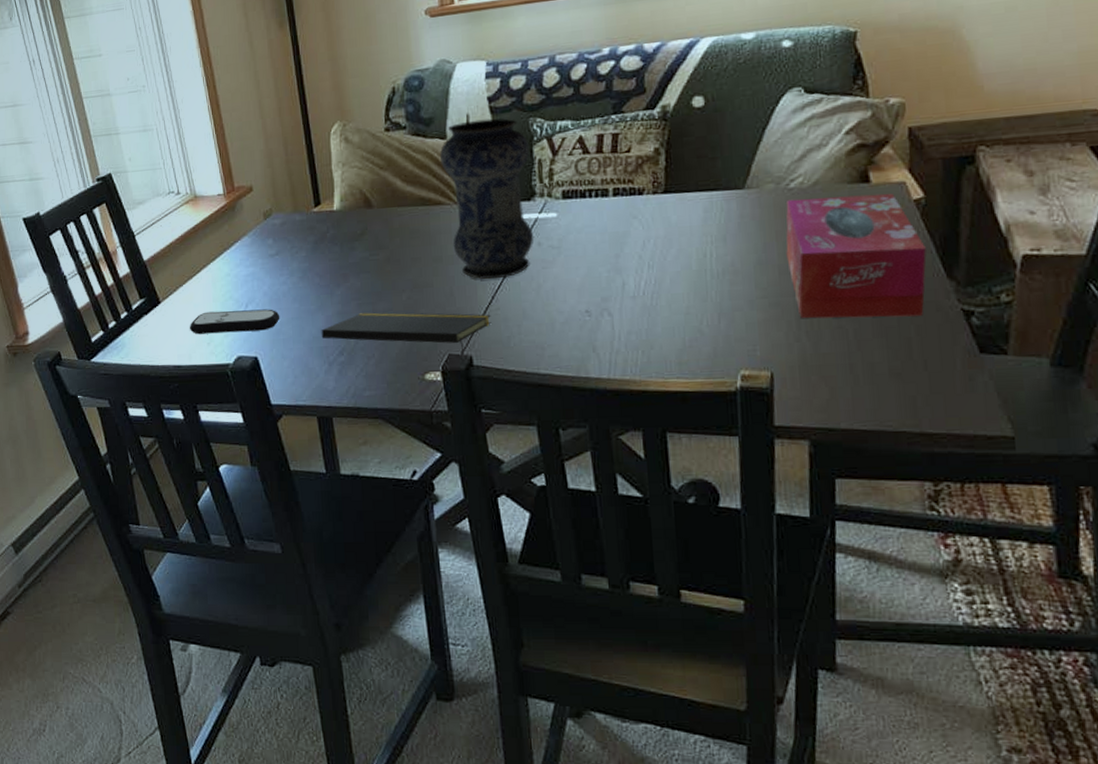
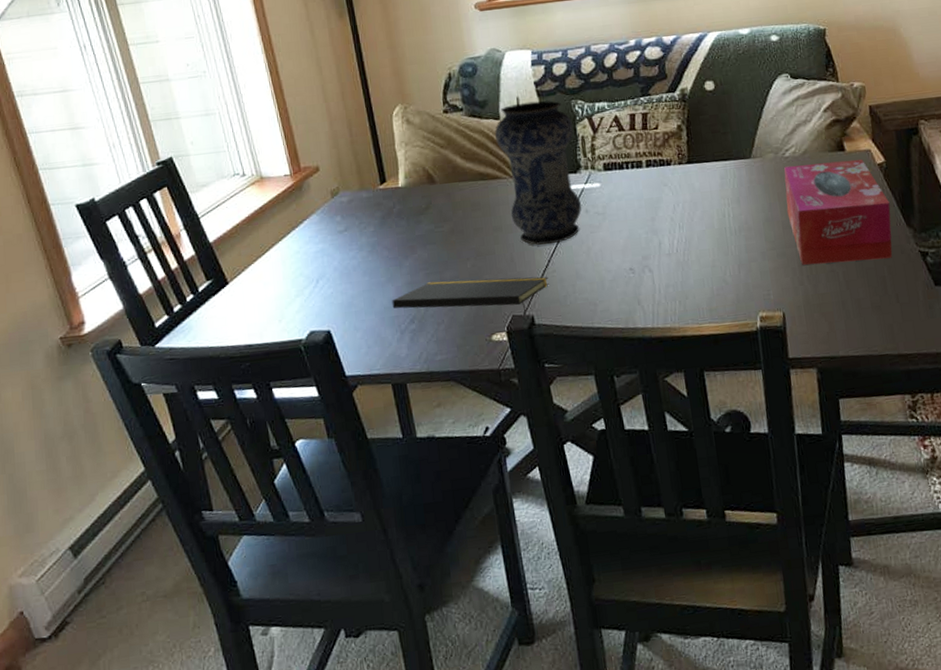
remote control: present [189,309,280,335] -> none [259,283,352,313]

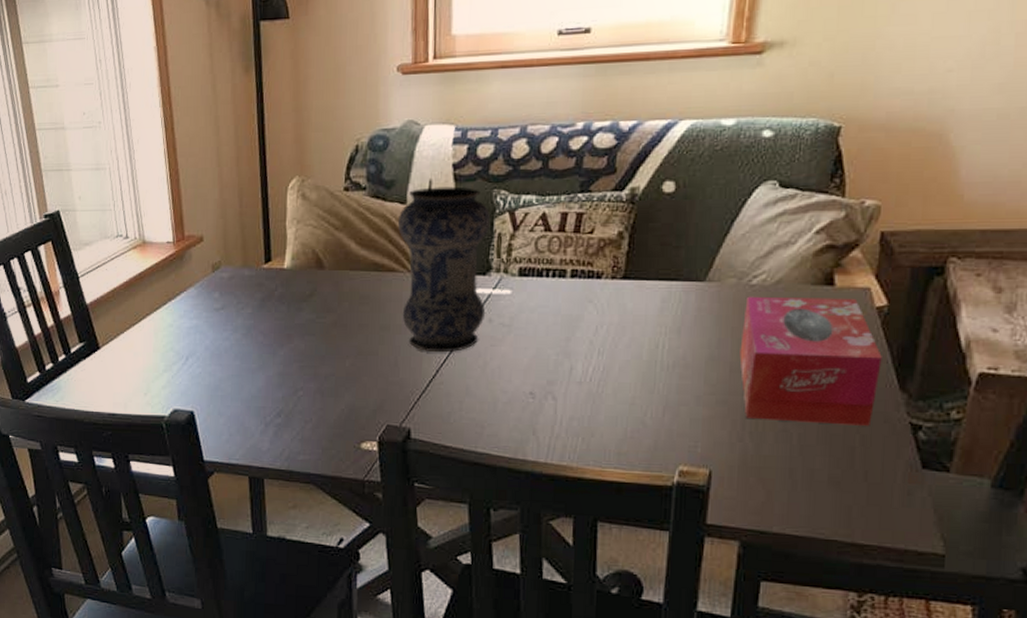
notepad: present [392,276,549,315] -> none [260,376,434,426]

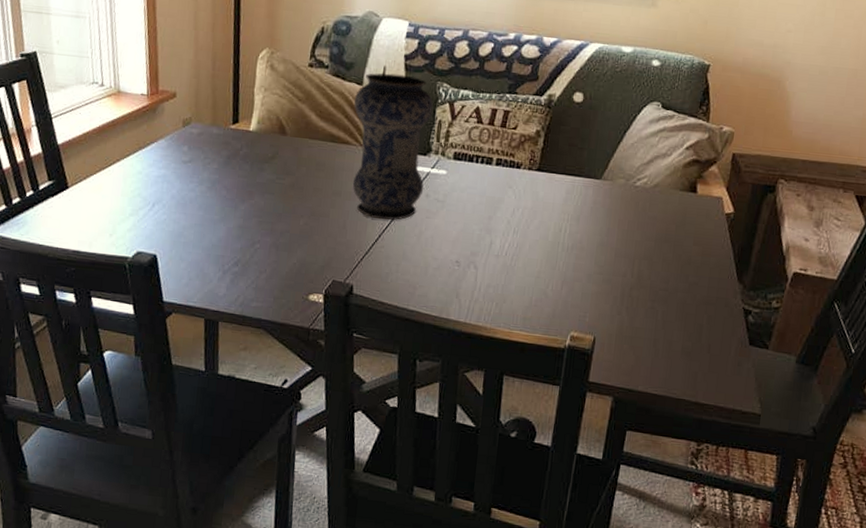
tissue box: present [739,296,882,426] -> none [623,195,727,308]

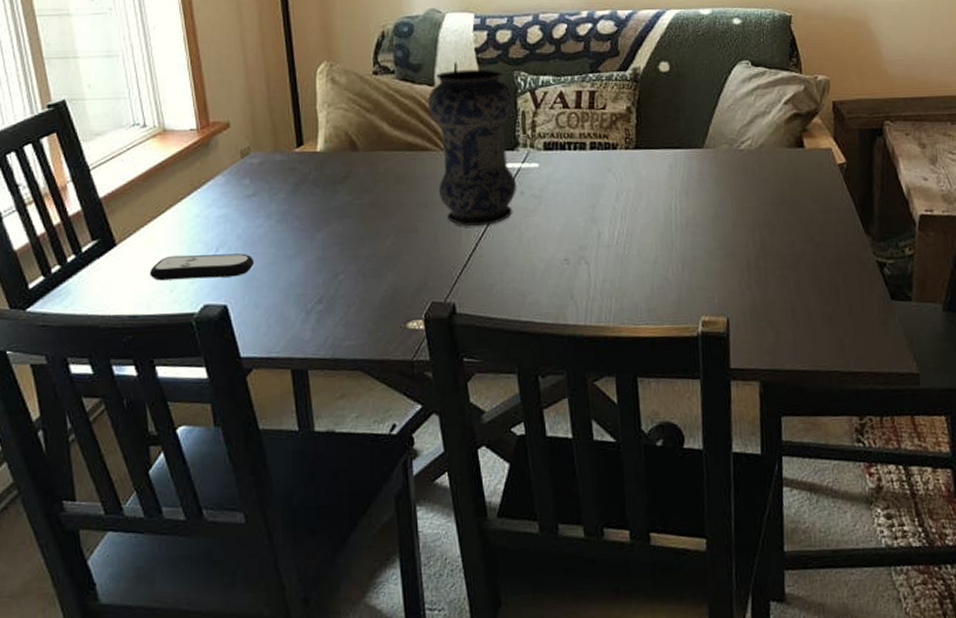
remote control: none [93,204,184,231] -> present [149,253,255,281]

